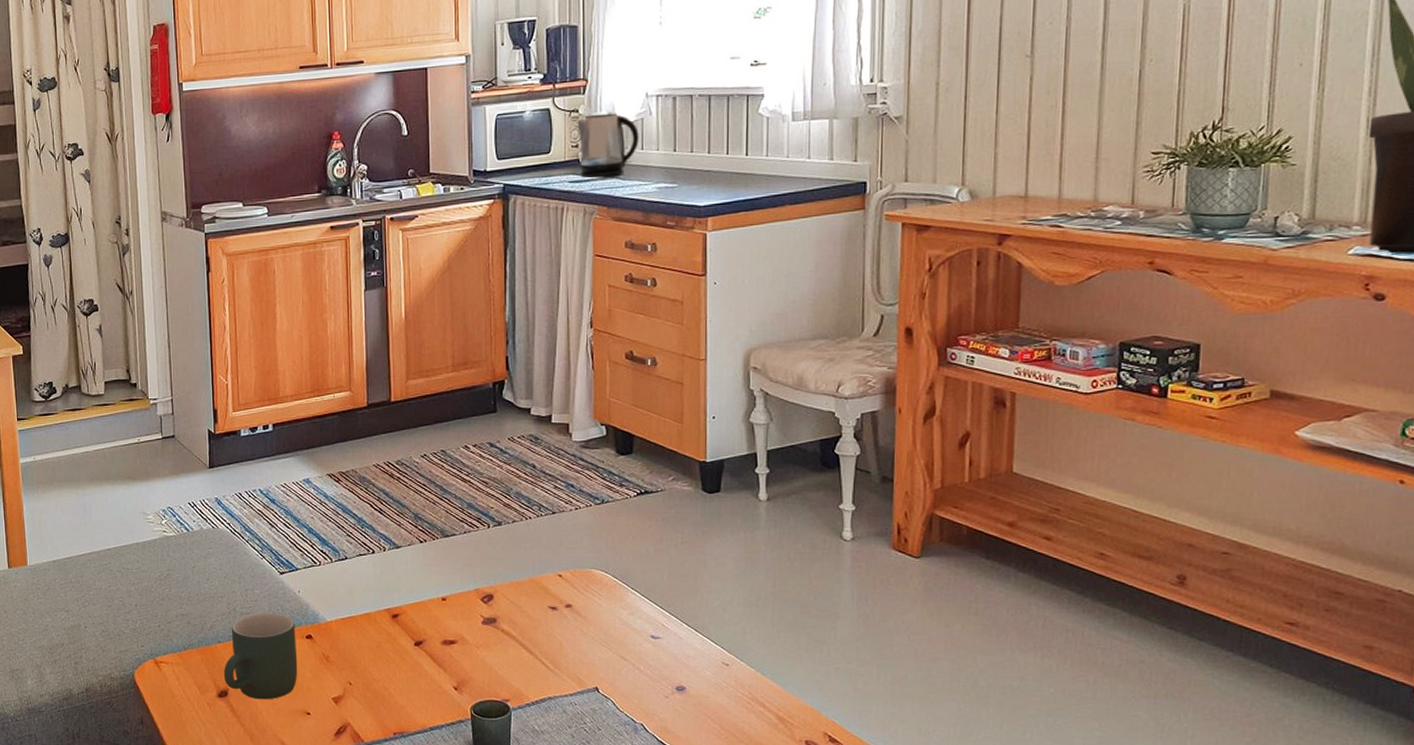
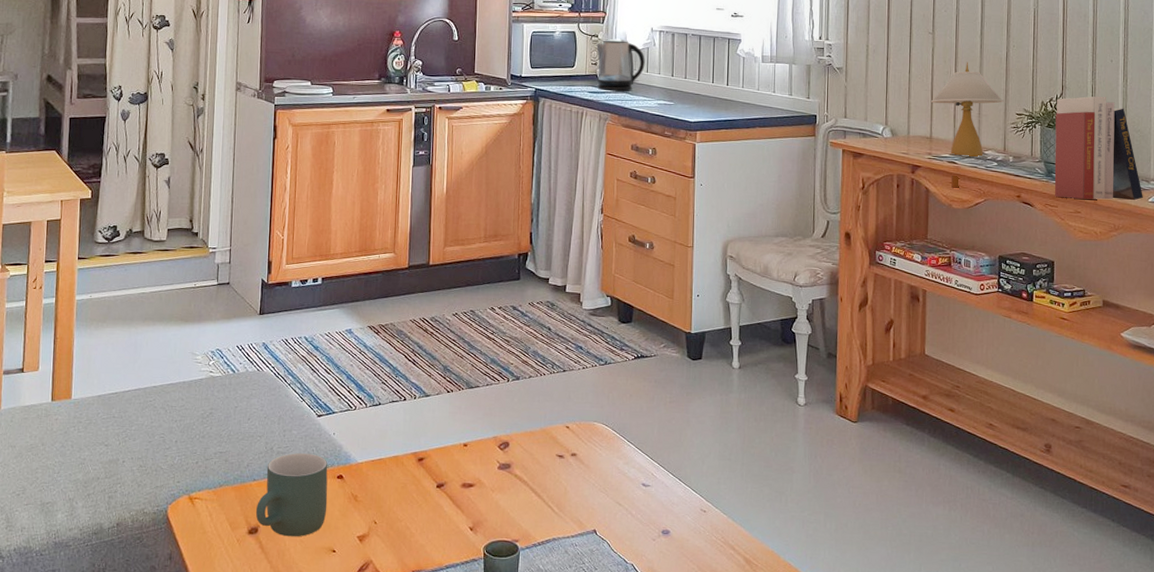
table lamp: none [1026,89,1134,261] -> present [930,61,1004,189]
books: none [1204,115,1340,260] -> present [1054,96,1143,201]

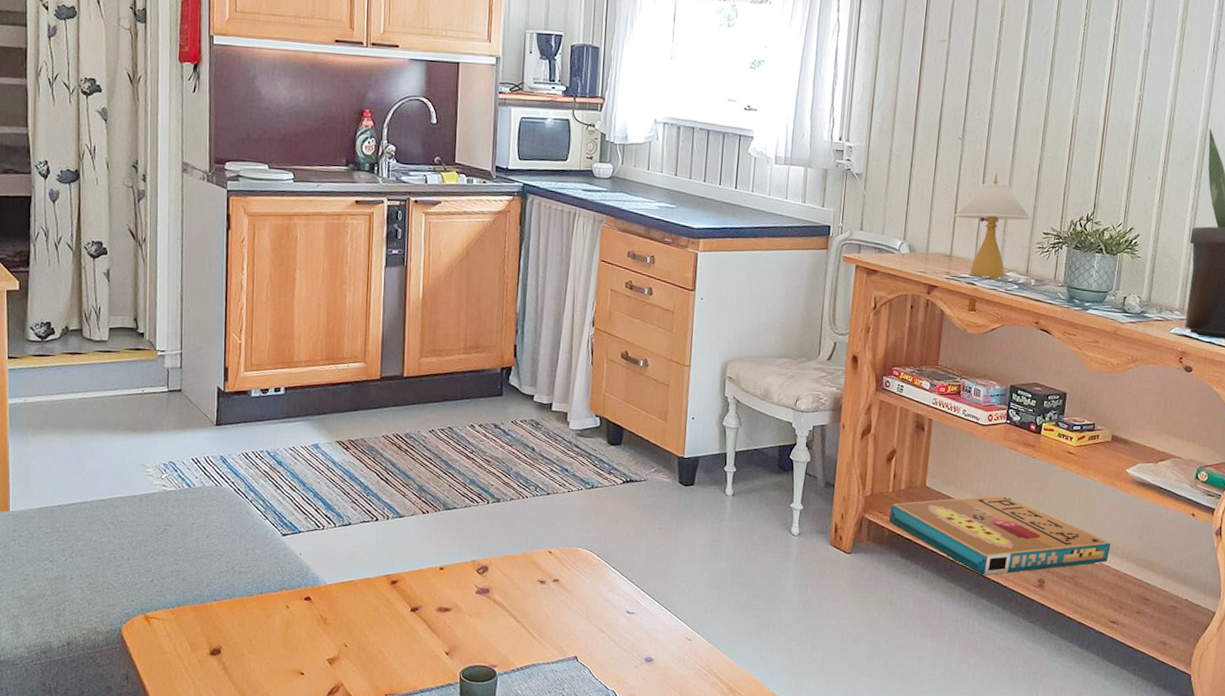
mug: present [255,452,328,537] -> none [217,573,295,659]
kettle: present [596,38,645,92] -> none [592,129,647,191]
pizza box: none [892,361,1114,441] -> present [889,495,1111,576]
books: present [1054,96,1143,201] -> none [1074,216,1166,332]

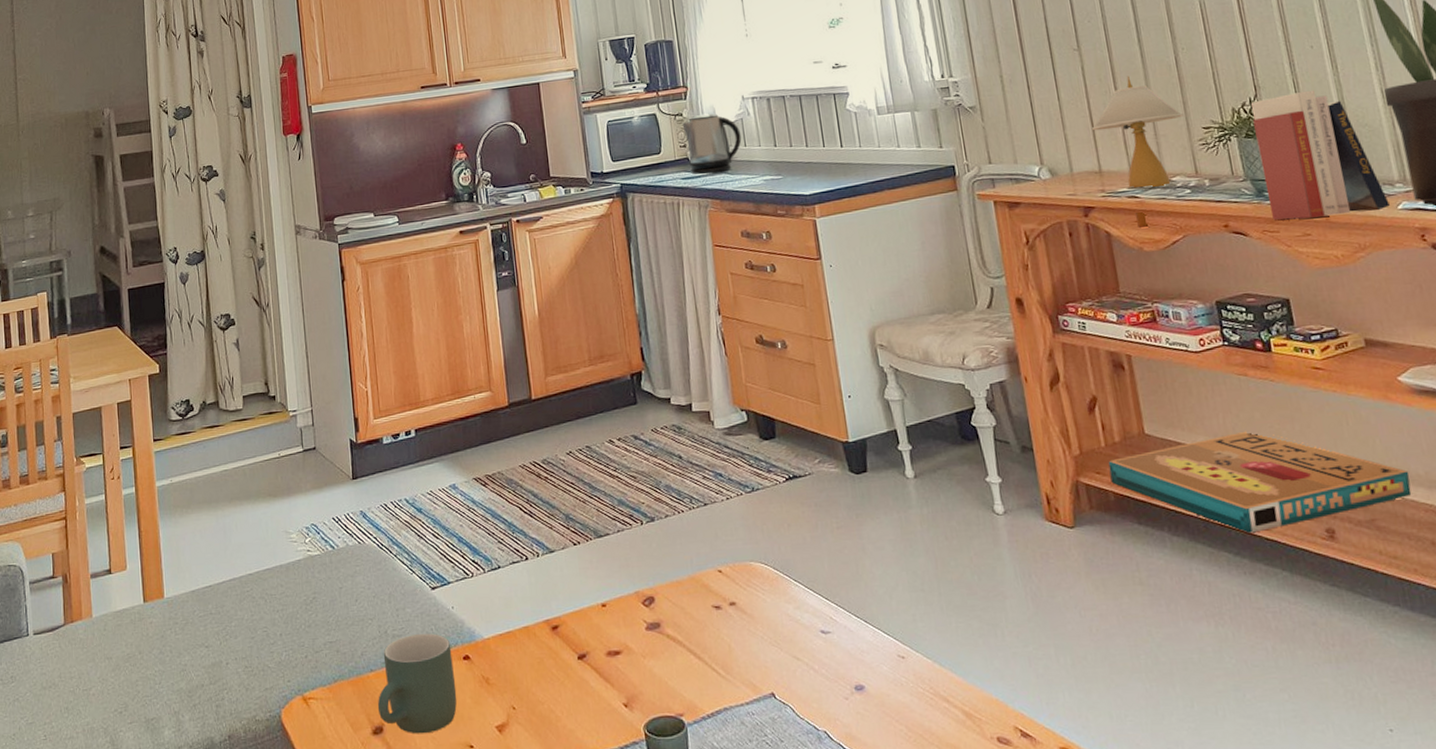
mug: none [217,573,295,659] -> present [377,633,457,734]
kettle: none [592,129,647,191] -> present [682,113,742,175]
books: none [1074,216,1166,332] -> present [1251,90,1390,220]

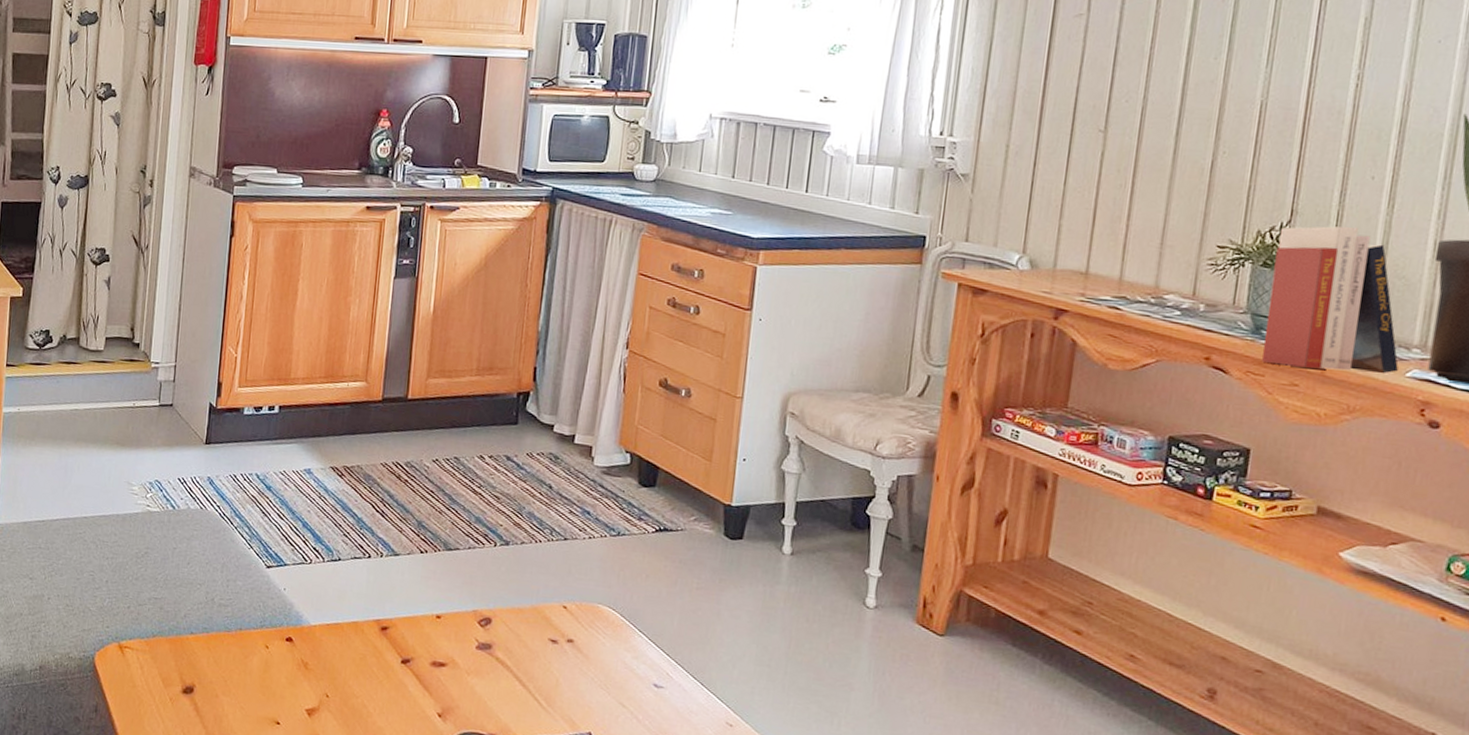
mug: present [377,633,457,734] -> none [191,607,276,703]
kettle: present [682,113,742,175] -> none [632,126,699,196]
table lamp: present [1091,75,1184,229] -> none [1091,171,1201,345]
pizza box: present [1108,431,1412,533] -> none [997,575,1317,678]

